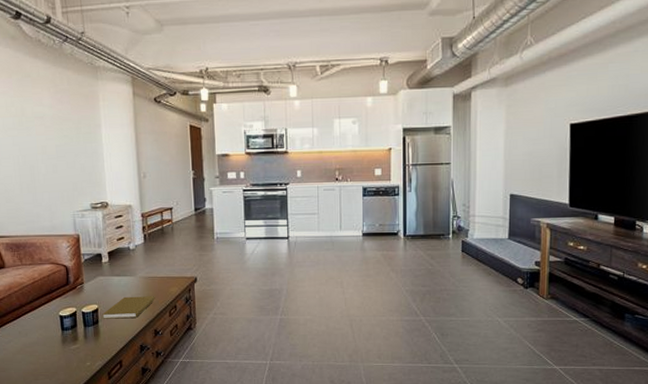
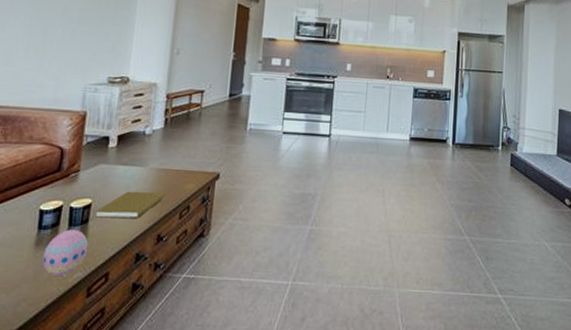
decorative egg: none [69,329,103,365] -> present [42,229,89,277]

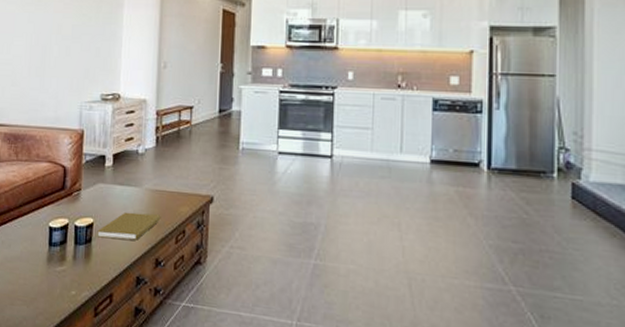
decorative egg: present [42,229,89,277] -> none [54,248,93,294]

